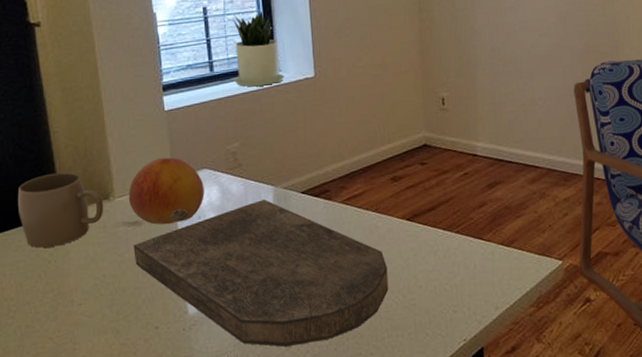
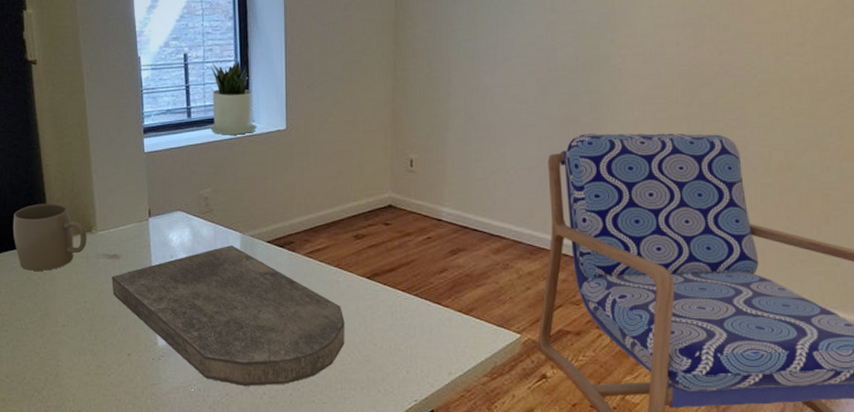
fruit: present [128,157,205,225] -> none [109,196,177,261]

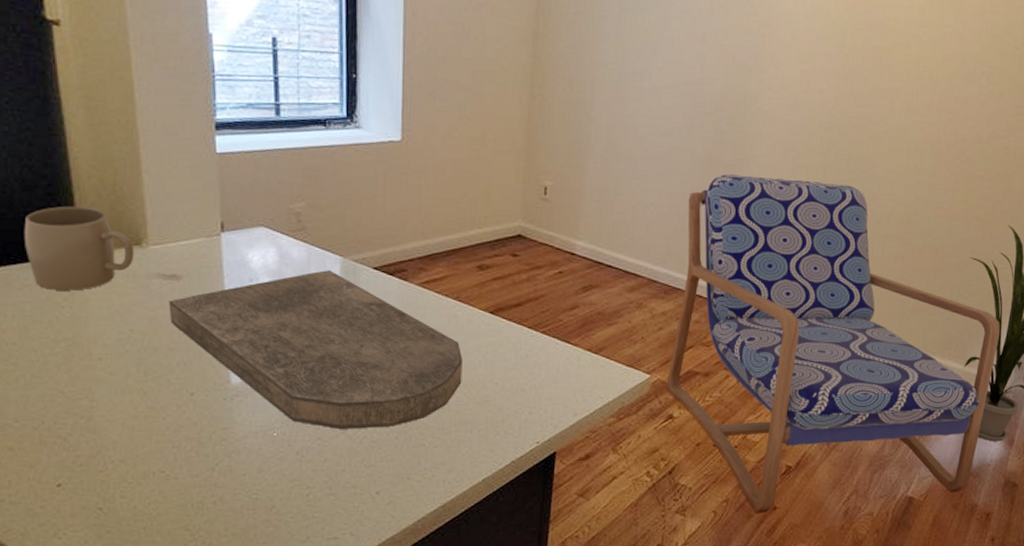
planter: present [210,61,257,135] -> none [305,52,365,143]

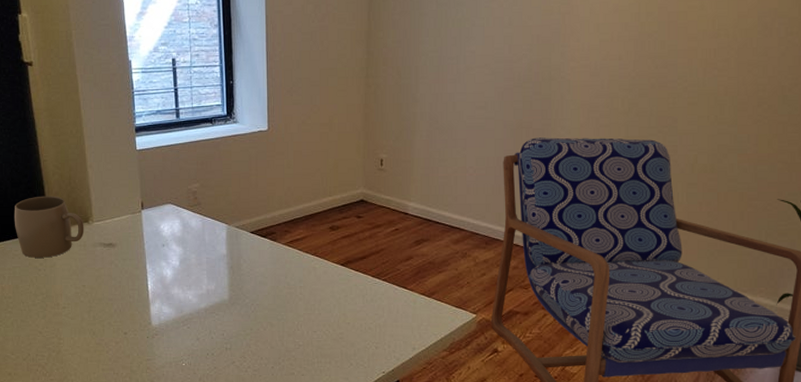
cutting board: present [169,270,463,429] -> none [108,235,321,360]

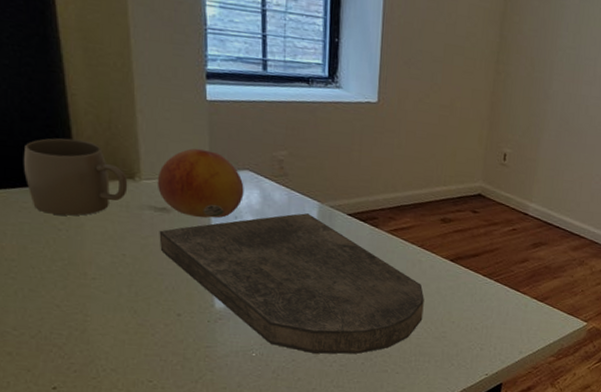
fruit: none [104,190,168,249] -> present [157,148,244,218]
cutting board: none [108,235,321,360] -> present [159,213,424,354]

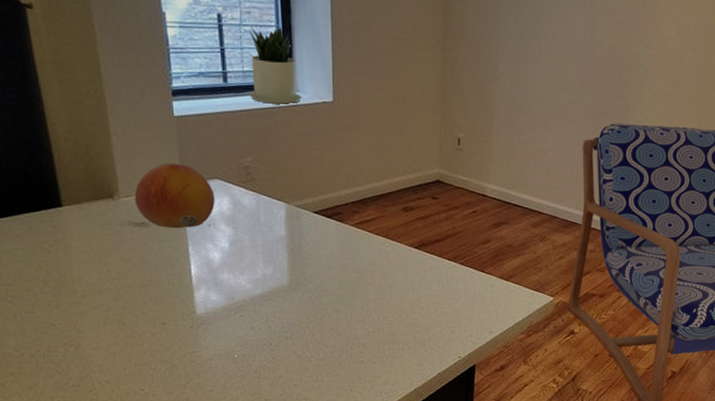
mug: present [23,138,128,216] -> none [12,165,108,238]
cutting board: present [159,213,424,354] -> none [140,215,393,350]
planter: none [289,14,345,101] -> present [249,26,302,104]

